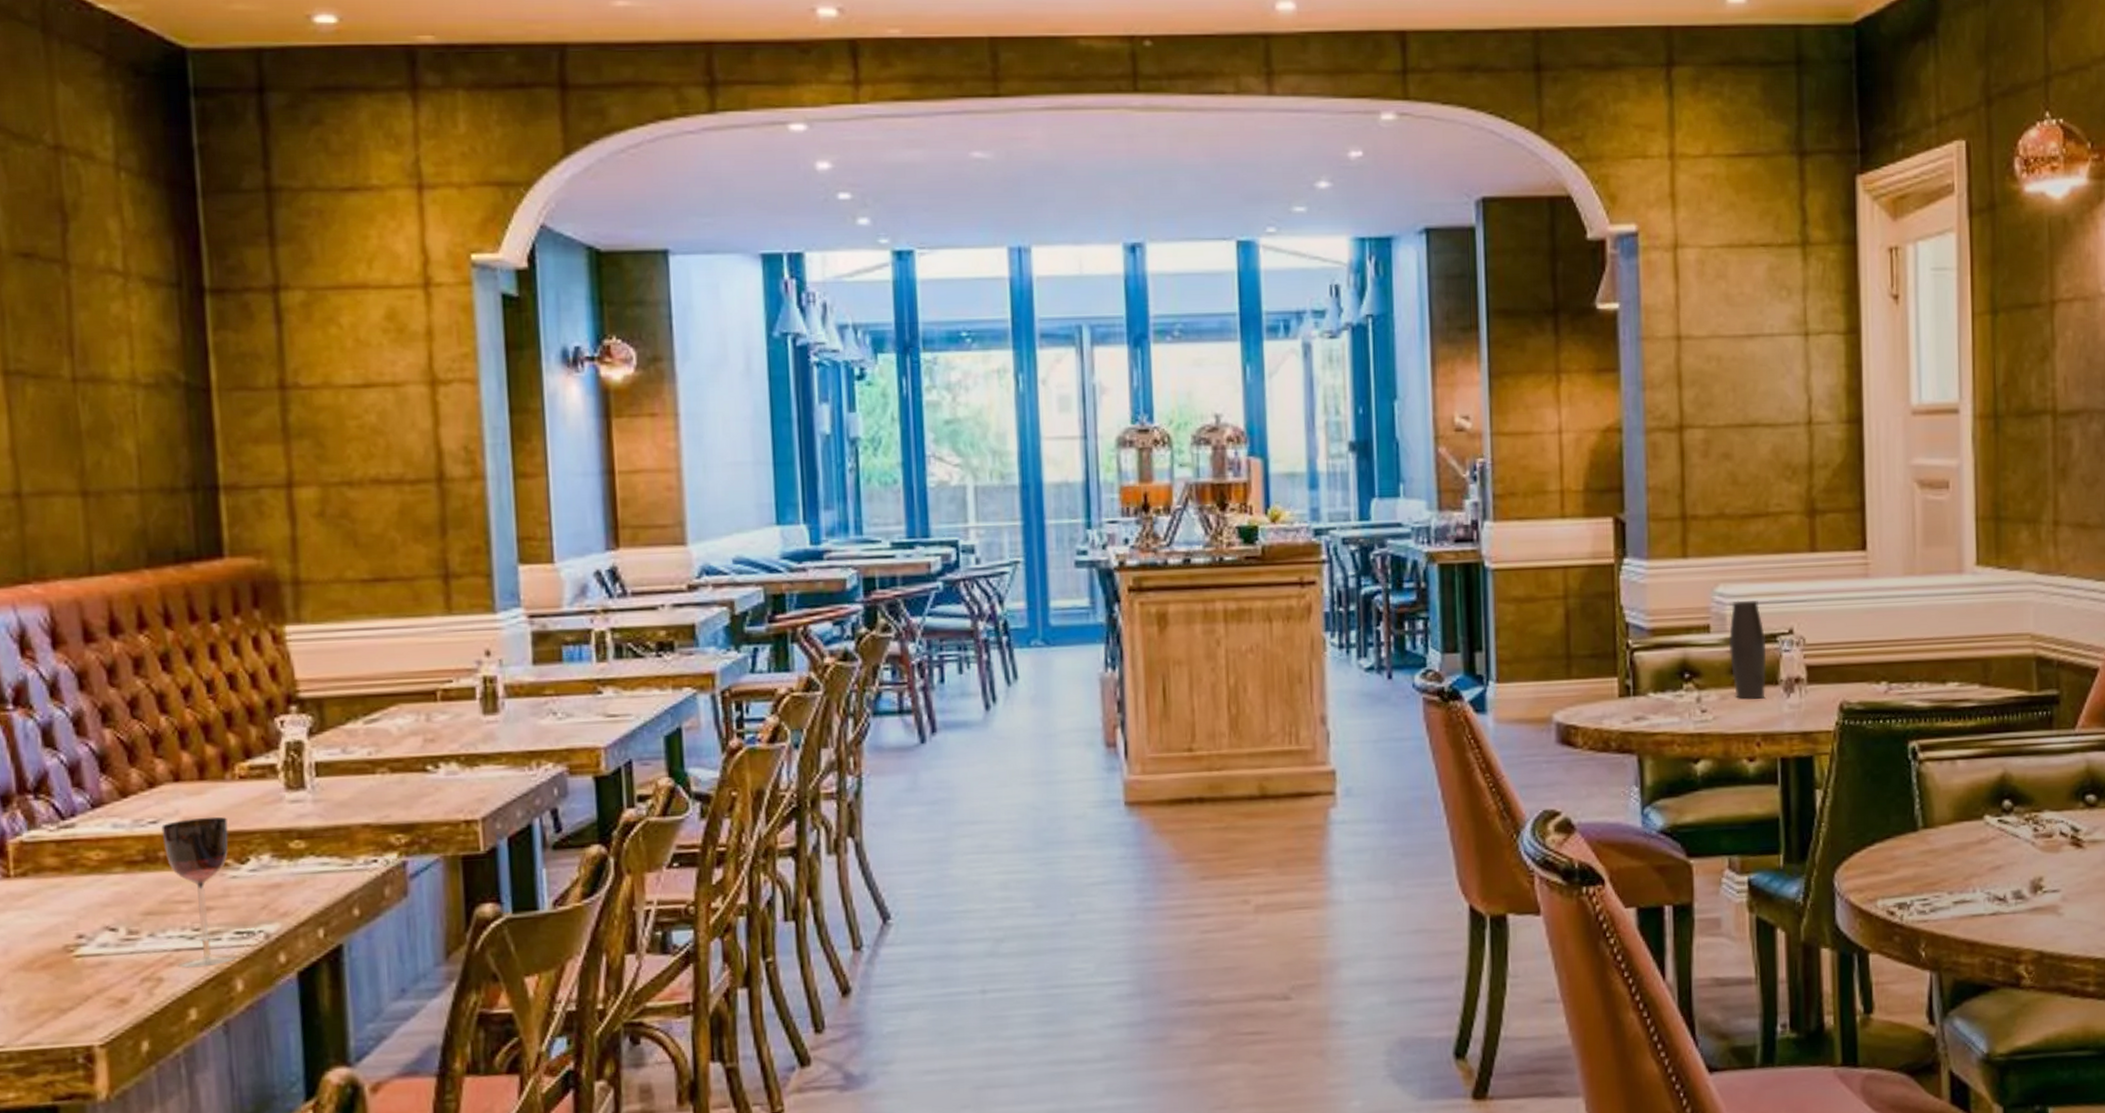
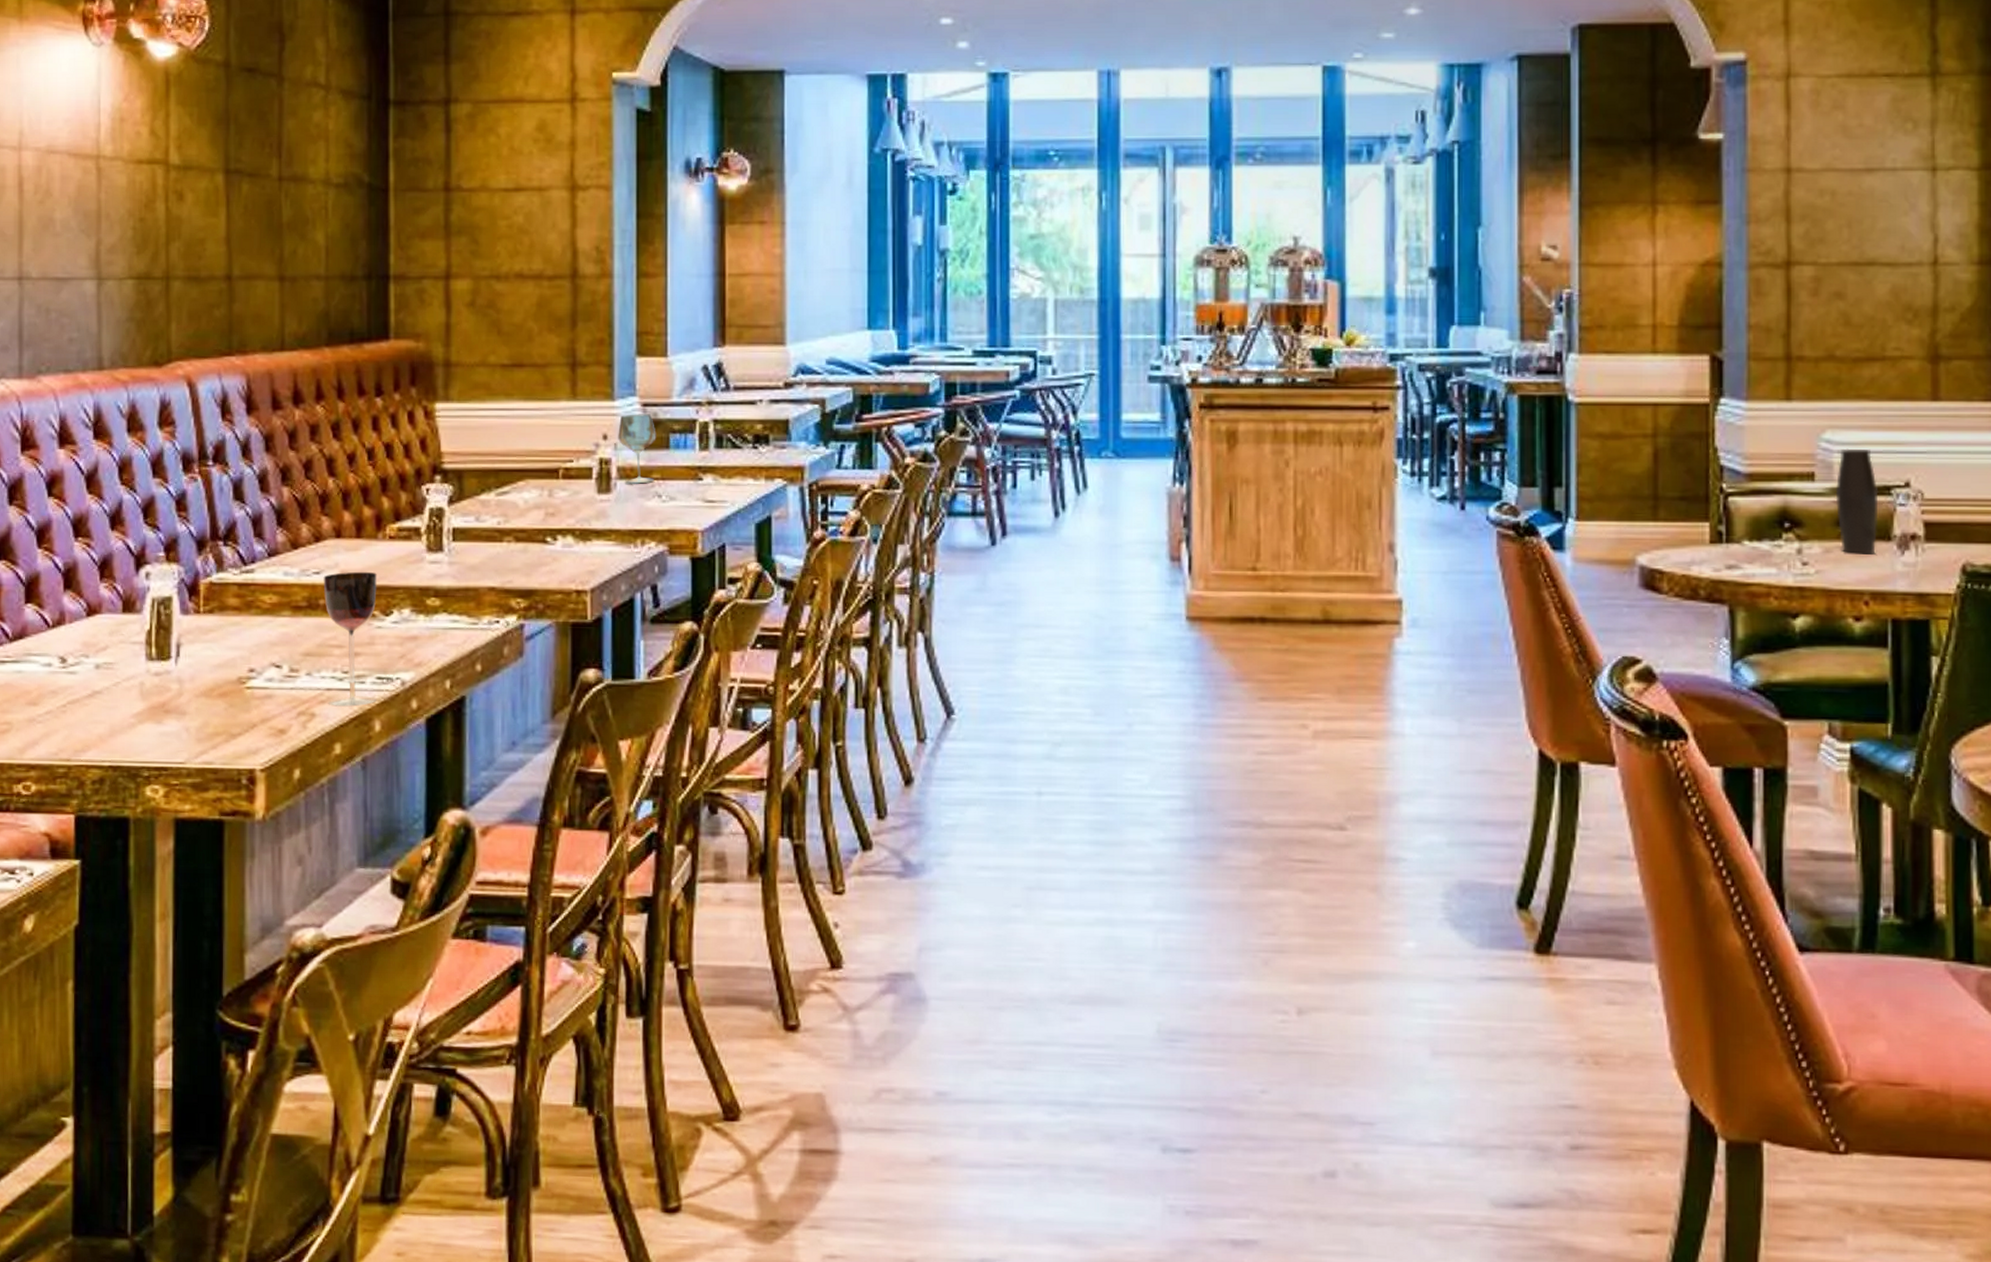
wine glass: none [502,626,548,702] -> present [618,414,657,484]

